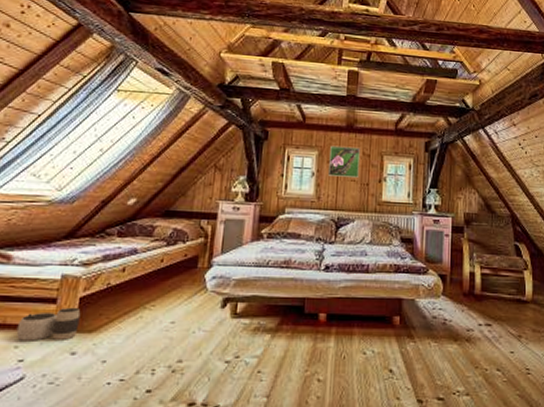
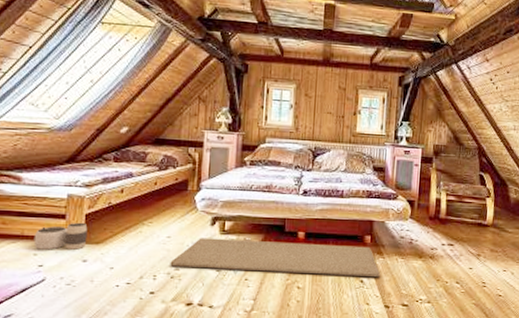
rug: none [172,322,411,366] -> present [170,238,380,278]
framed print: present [329,145,360,178] -> none [306,79,336,110]

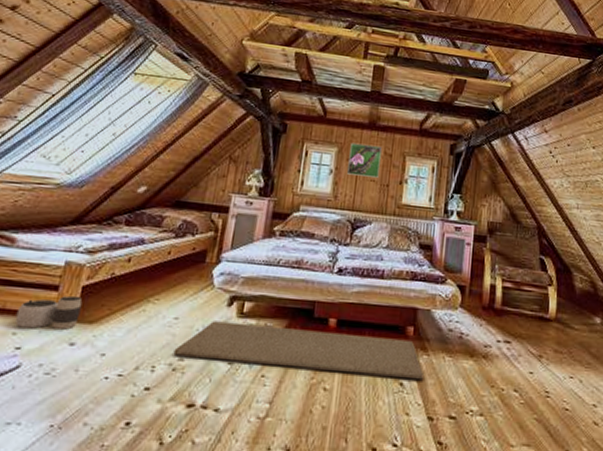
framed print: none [306,79,336,110] -> present [347,142,382,178]

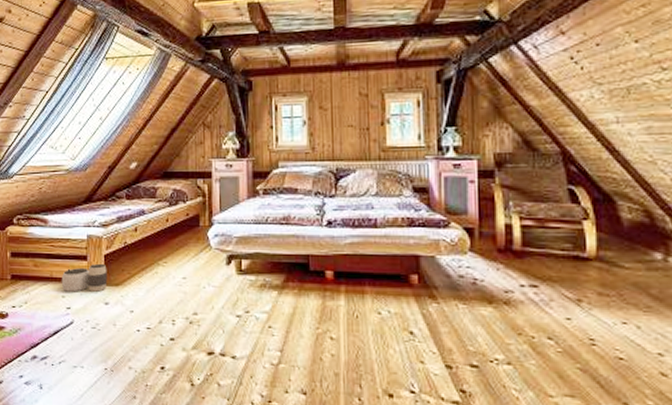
rug: present [173,321,424,380] -> none [187,278,435,329]
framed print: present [347,142,382,178] -> none [321,87,356,123]

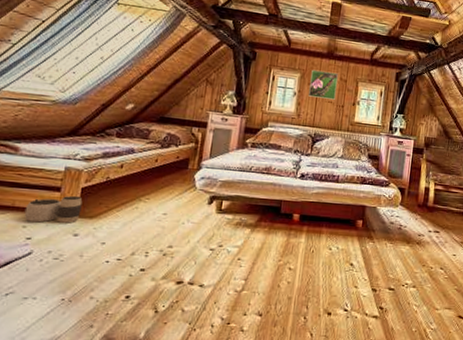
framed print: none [321,87,356,123] -> present [309,69,338,100]

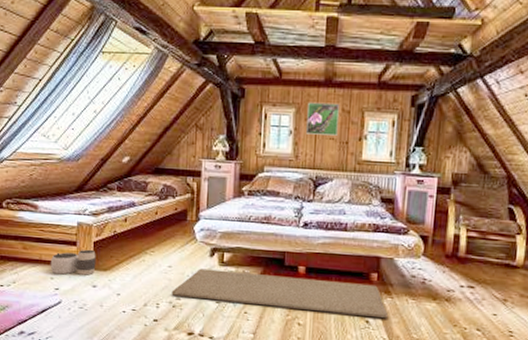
rug: none [163,216,370,261] -> present [171,268,388,319]

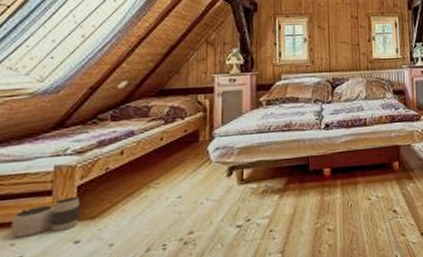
rug: present [171,268,388,319] -> none [182,173,412,231]
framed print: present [306,102,339,136] -> none [319,11,349,40]

